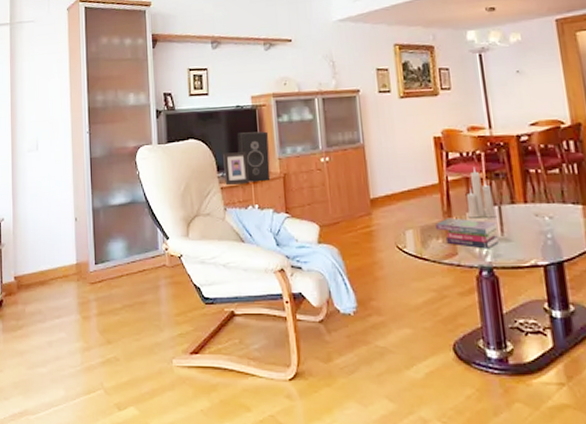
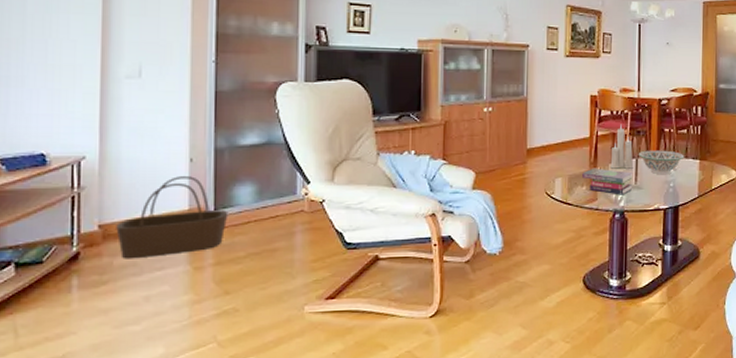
basket: none [26,234,106,307] -> present [116,176,229,259]
picture frame: present [223,152,250,185] -> none [380,96,409,129]
speaker: present [236,131,271,182] -> none [397,77,432,128]
decorative bowl: none [500,194,561,224] -> present [638,150,685,175]

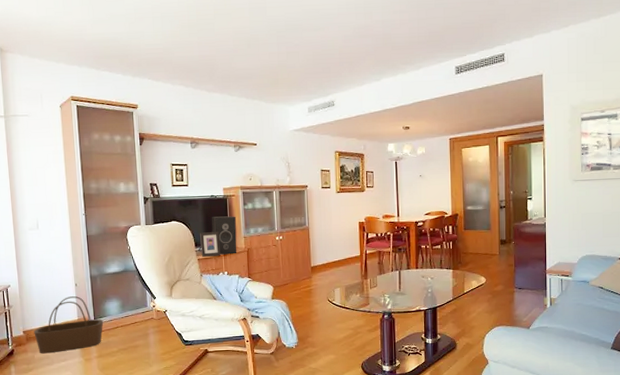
picture frame: none [380,96,409,129] -> present [200,232,221,257]
speaker: none [397,77,432,128] -> present [211,216,237,255]
books: present [582,168,633,195] -> none [356,279,398,300]
candle: present [610,125,634,169] -> none [378,244,397,280]
decorative bowl: present [638,150,685,175] -> none [400,263,440,283]

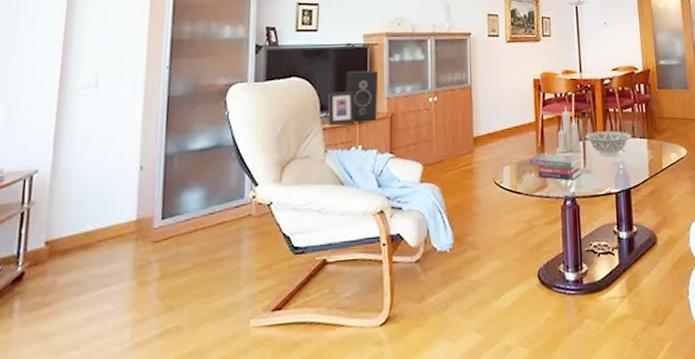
basket: present [34,296,104,354] -> none [62,185,176,277]
books: none [356,279,398,300] -> present [530,153,582,181]
candle: none [378,244,397,280] -> present [557,107,581,153]
decorative bowl: none [400,263,440,283] -> present [584,131,632,157]

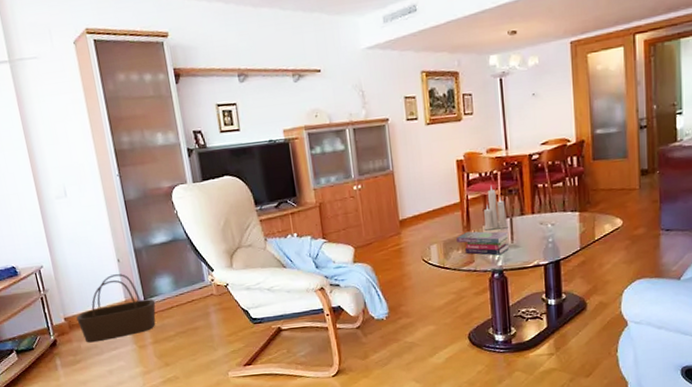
basket: none [62,185,176,277] -> present [76,274,156,343]
picture frame: present [328,91,356,125] -> none [259,185,288,217]
speaker: present [344,70,377,123] -> none [271,164,307,213]
decorative bowl: present [584,131,632,157] -> none [512,206,562,232]

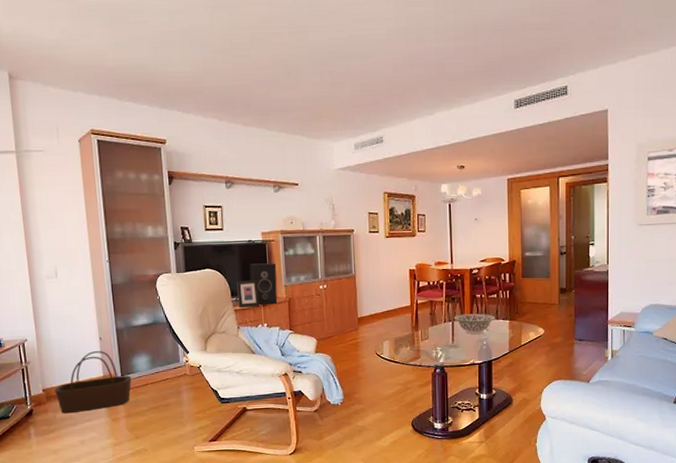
picture frame: none [259,185,288,217] -> present [237,280,260,307]
speaker: none [271,164,307,213] -> present [248,263,278,305]
books: present [457,231,509,256] -> none [406,331,450,353]
candle: present [483,186,508,231] -> none [429,293,450,331]
decorative bowl: none [512,206,562,232] -> present [453,313,495,335]

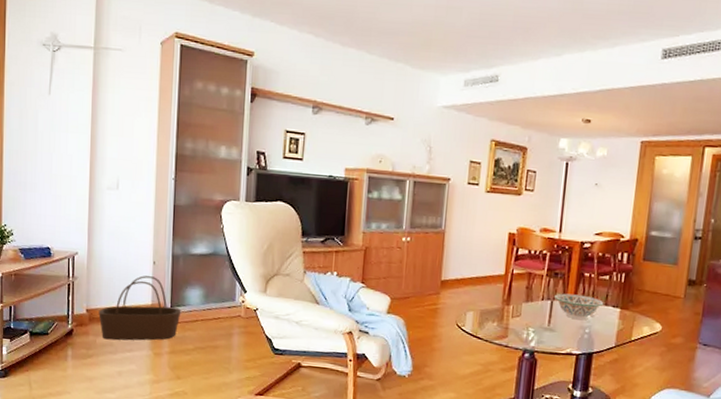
picture frame: present [237,280,260,307] -> none [308,219,333,251]
speaker: present [248,263,278,305] -> none [324,202,356,252]

